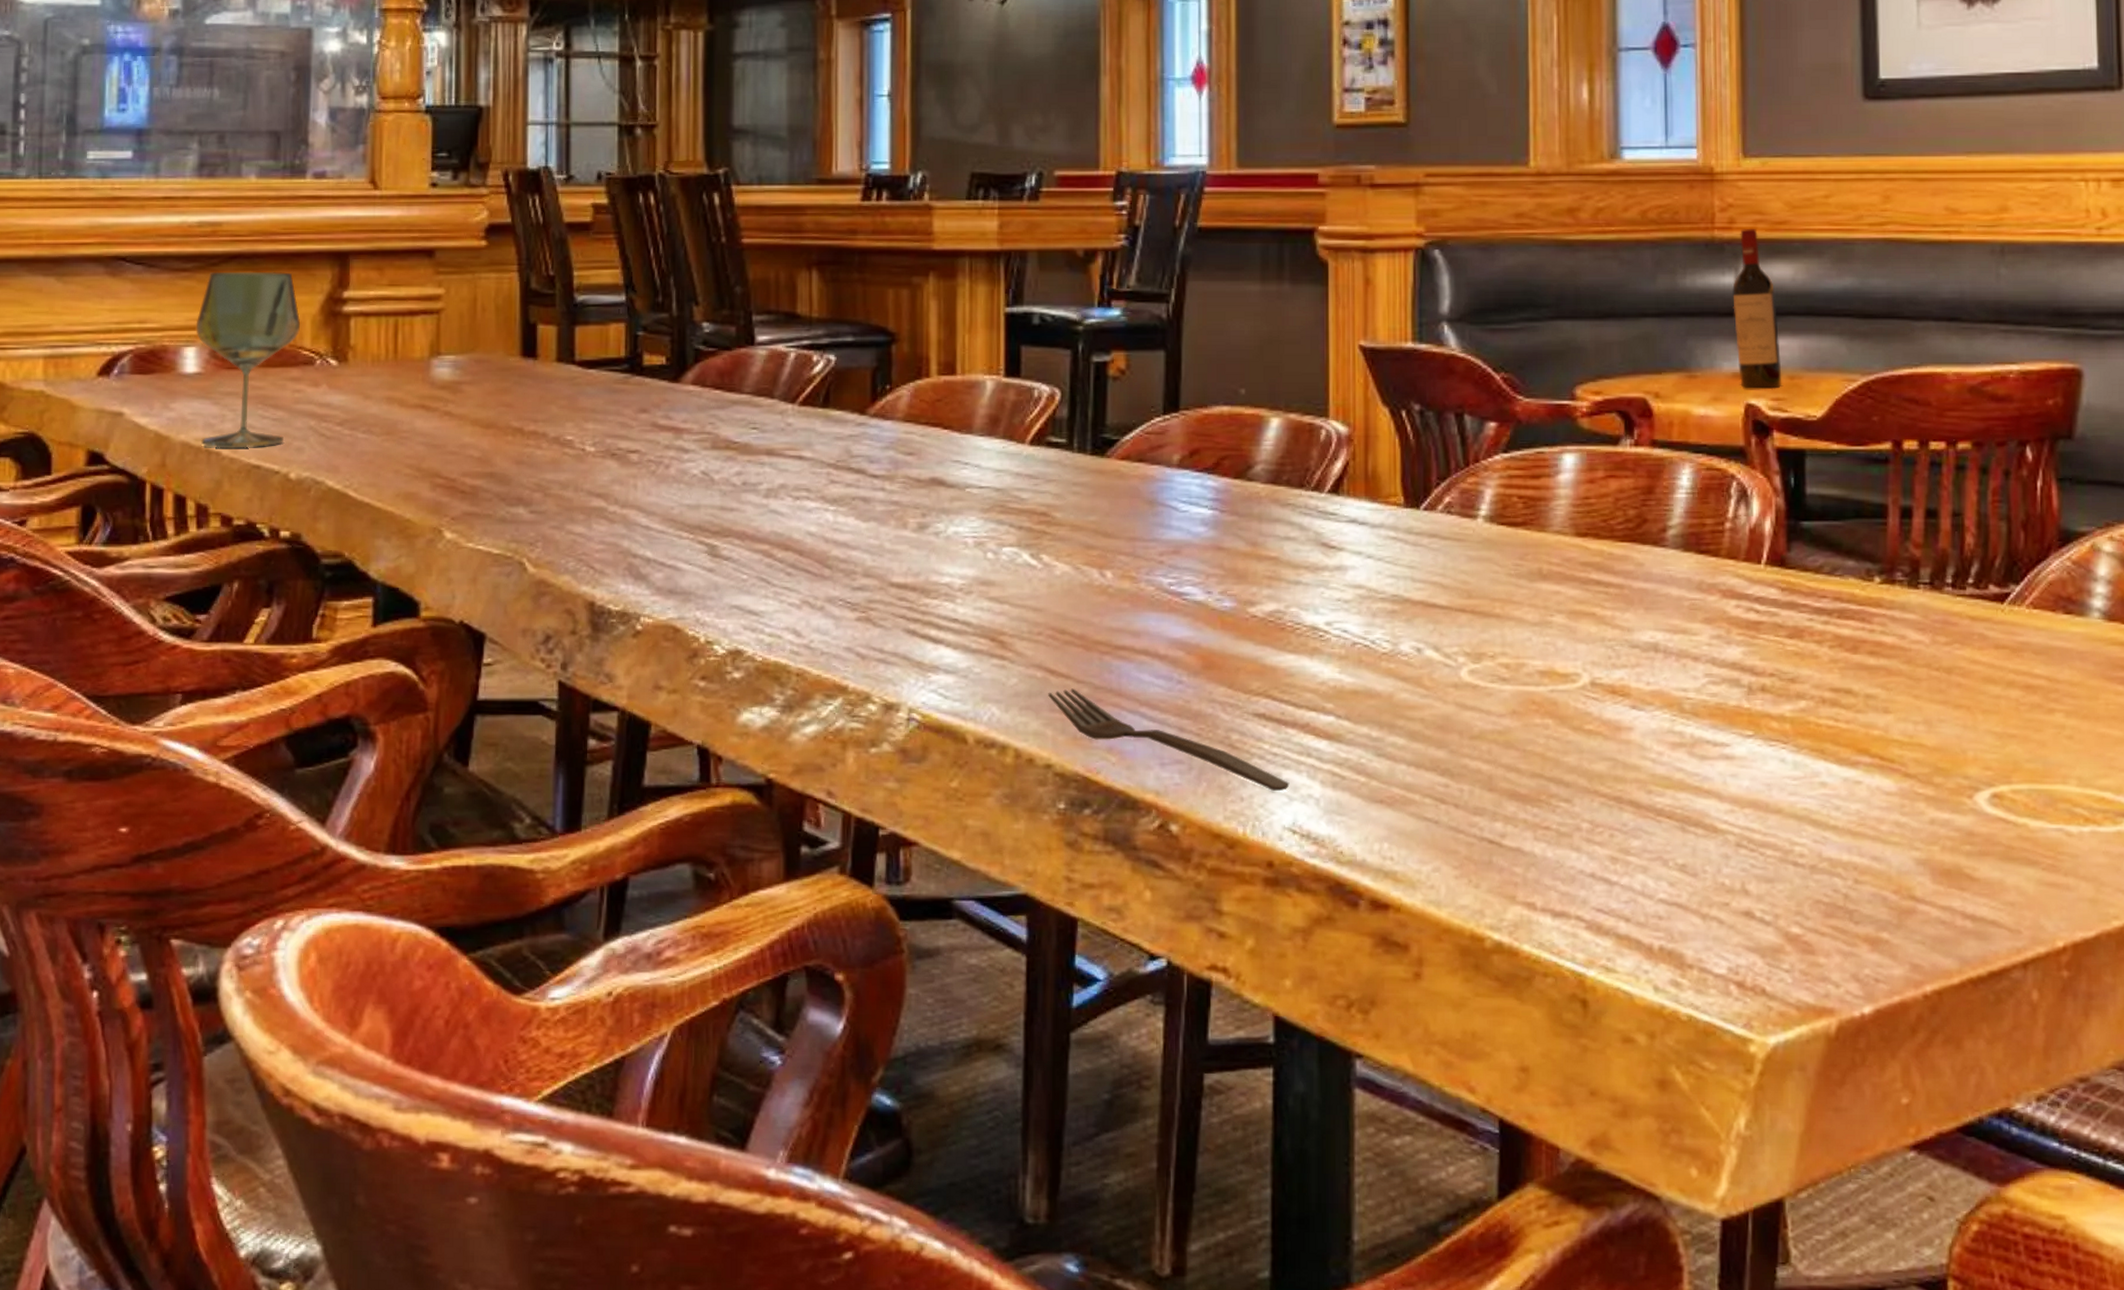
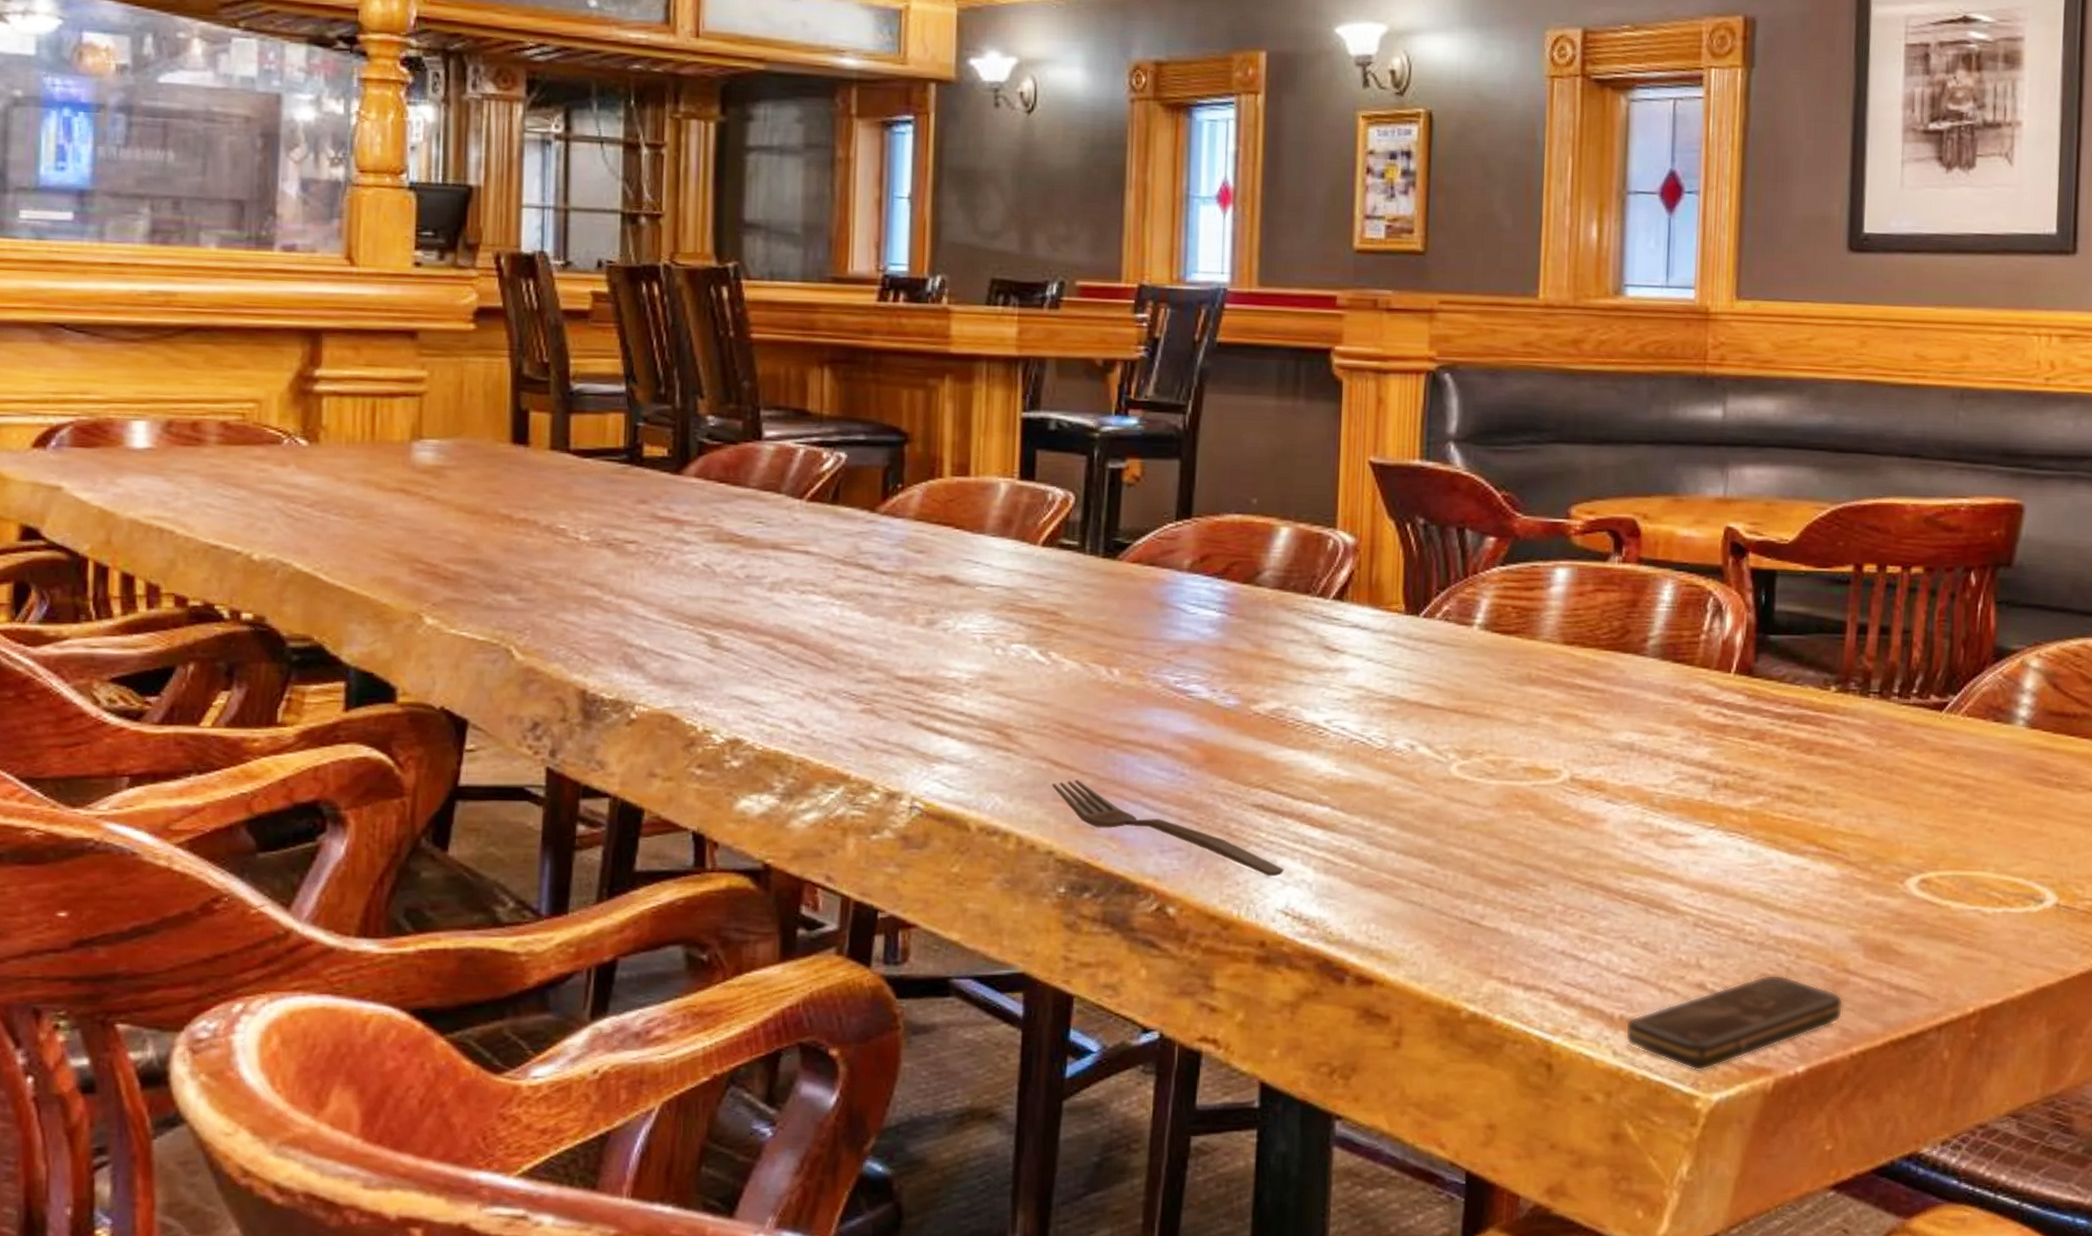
wine glass: present [195,271,301,448] -> none [146,343,267,527]
mobile phone: none [1666,901,1912,1010] -> present [1625,974,1843,1071]
wine bottle: present [1732,229,1782,390] -> none [1719,366,1760,515]

